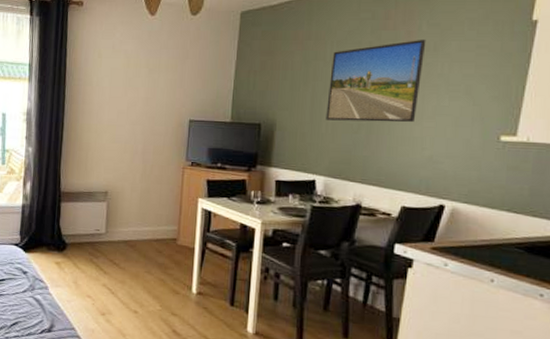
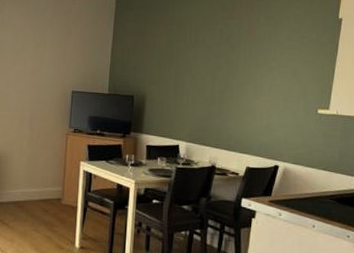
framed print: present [326,39,426,123] -> none [187,28,263,97]

